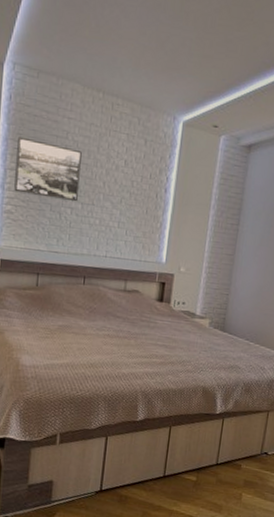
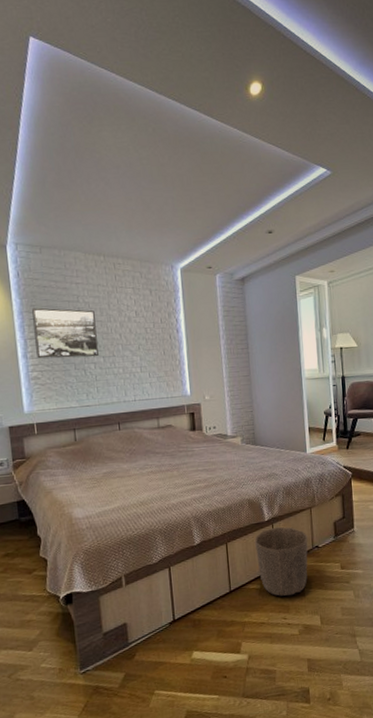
waste basket: none [198,422,258,497] -> present [254,526,308,596]

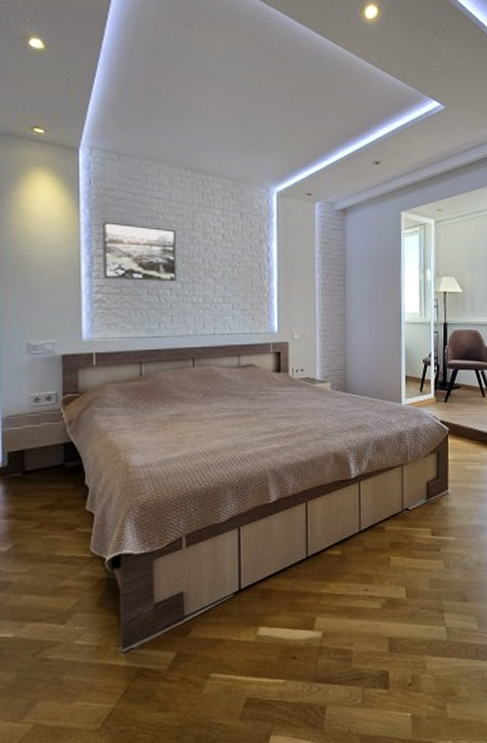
waste basket: present [254,526,308,596] -> none [337,485,397,565]

